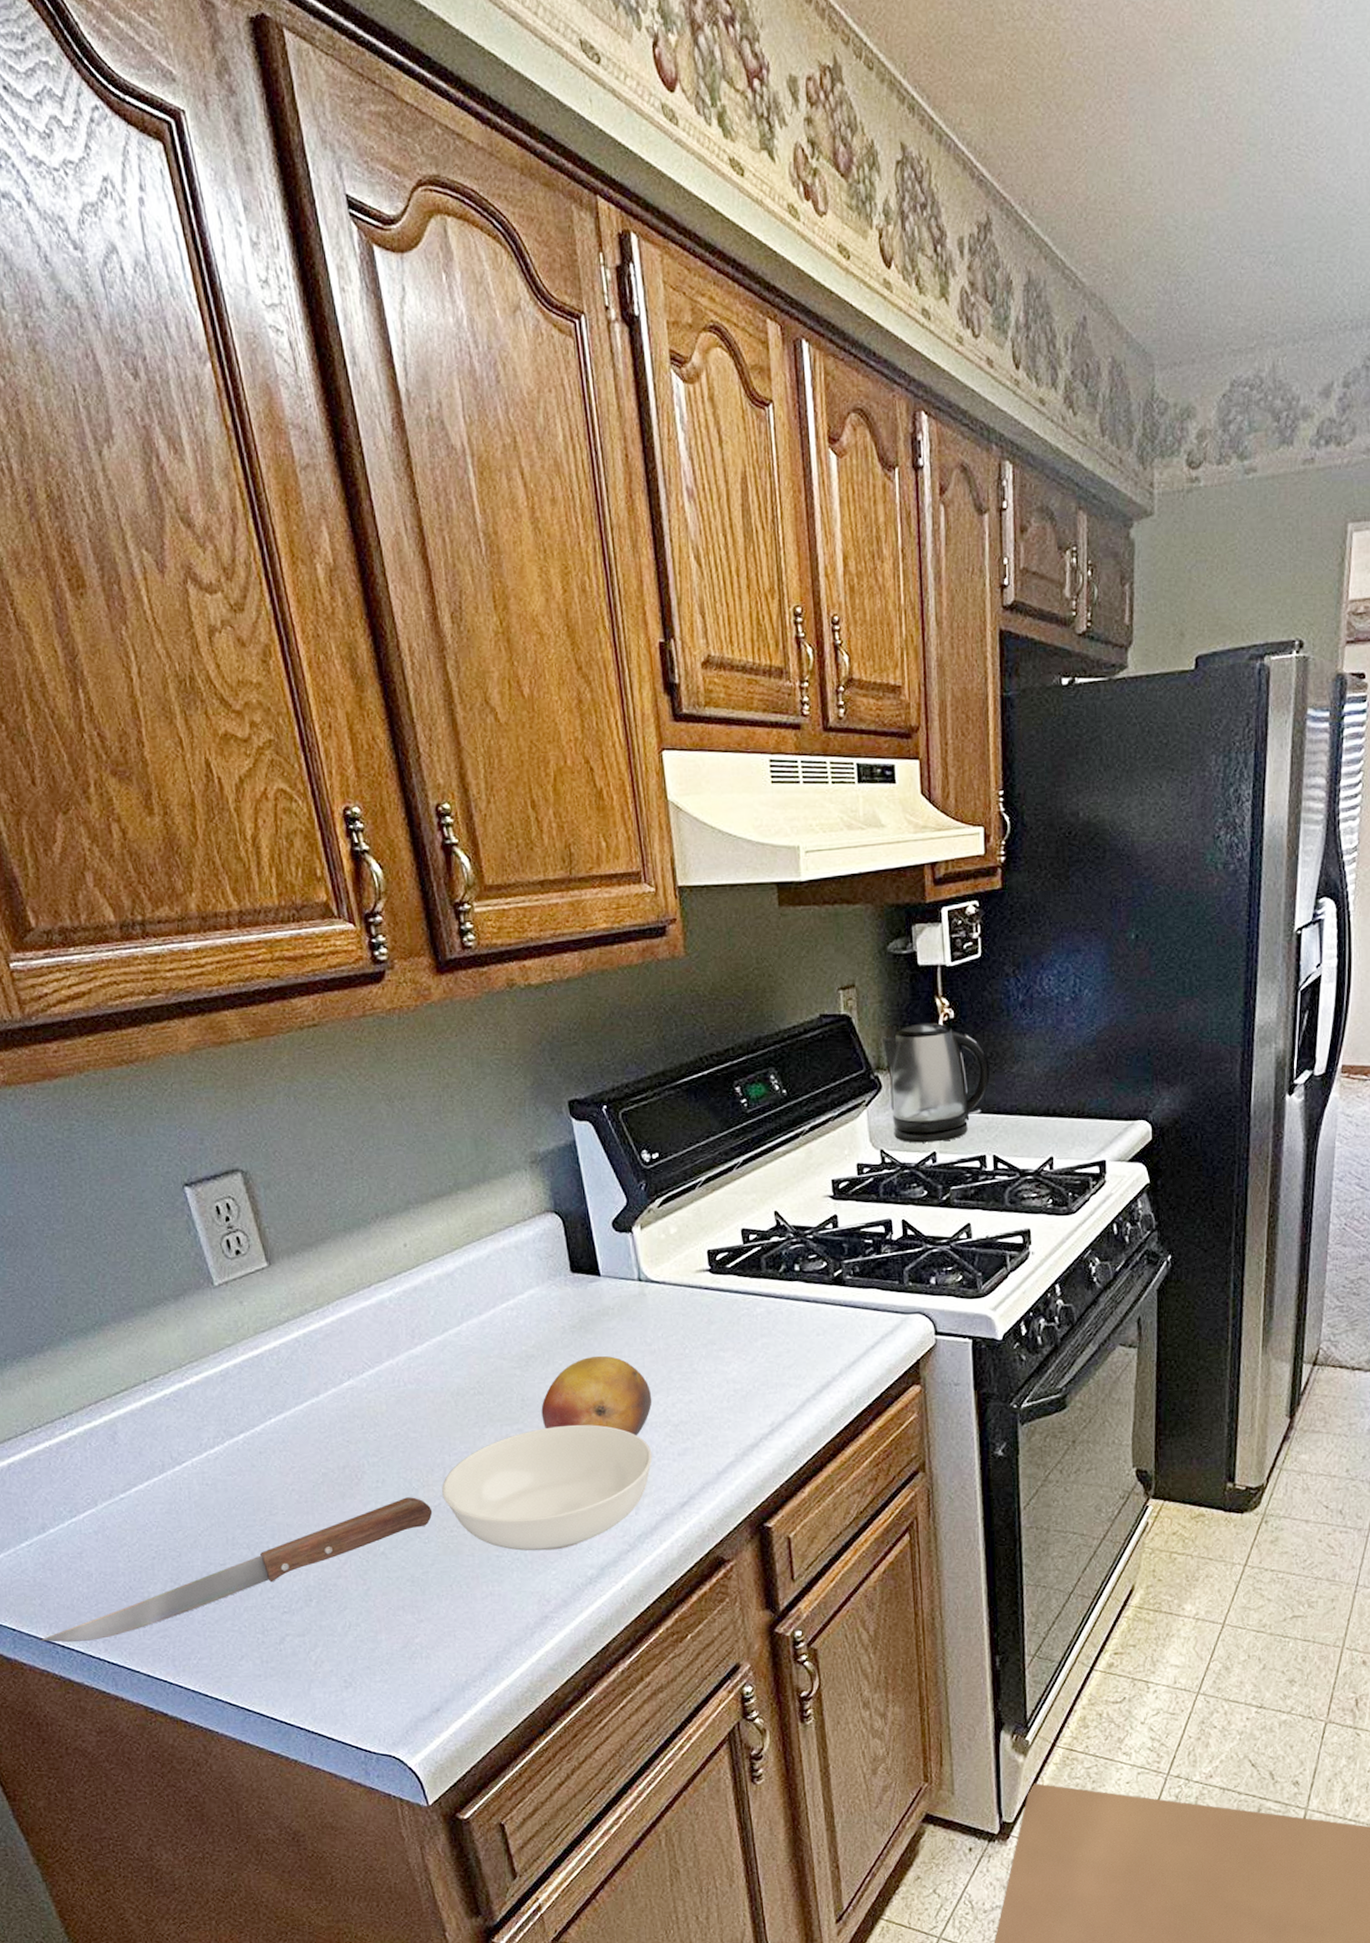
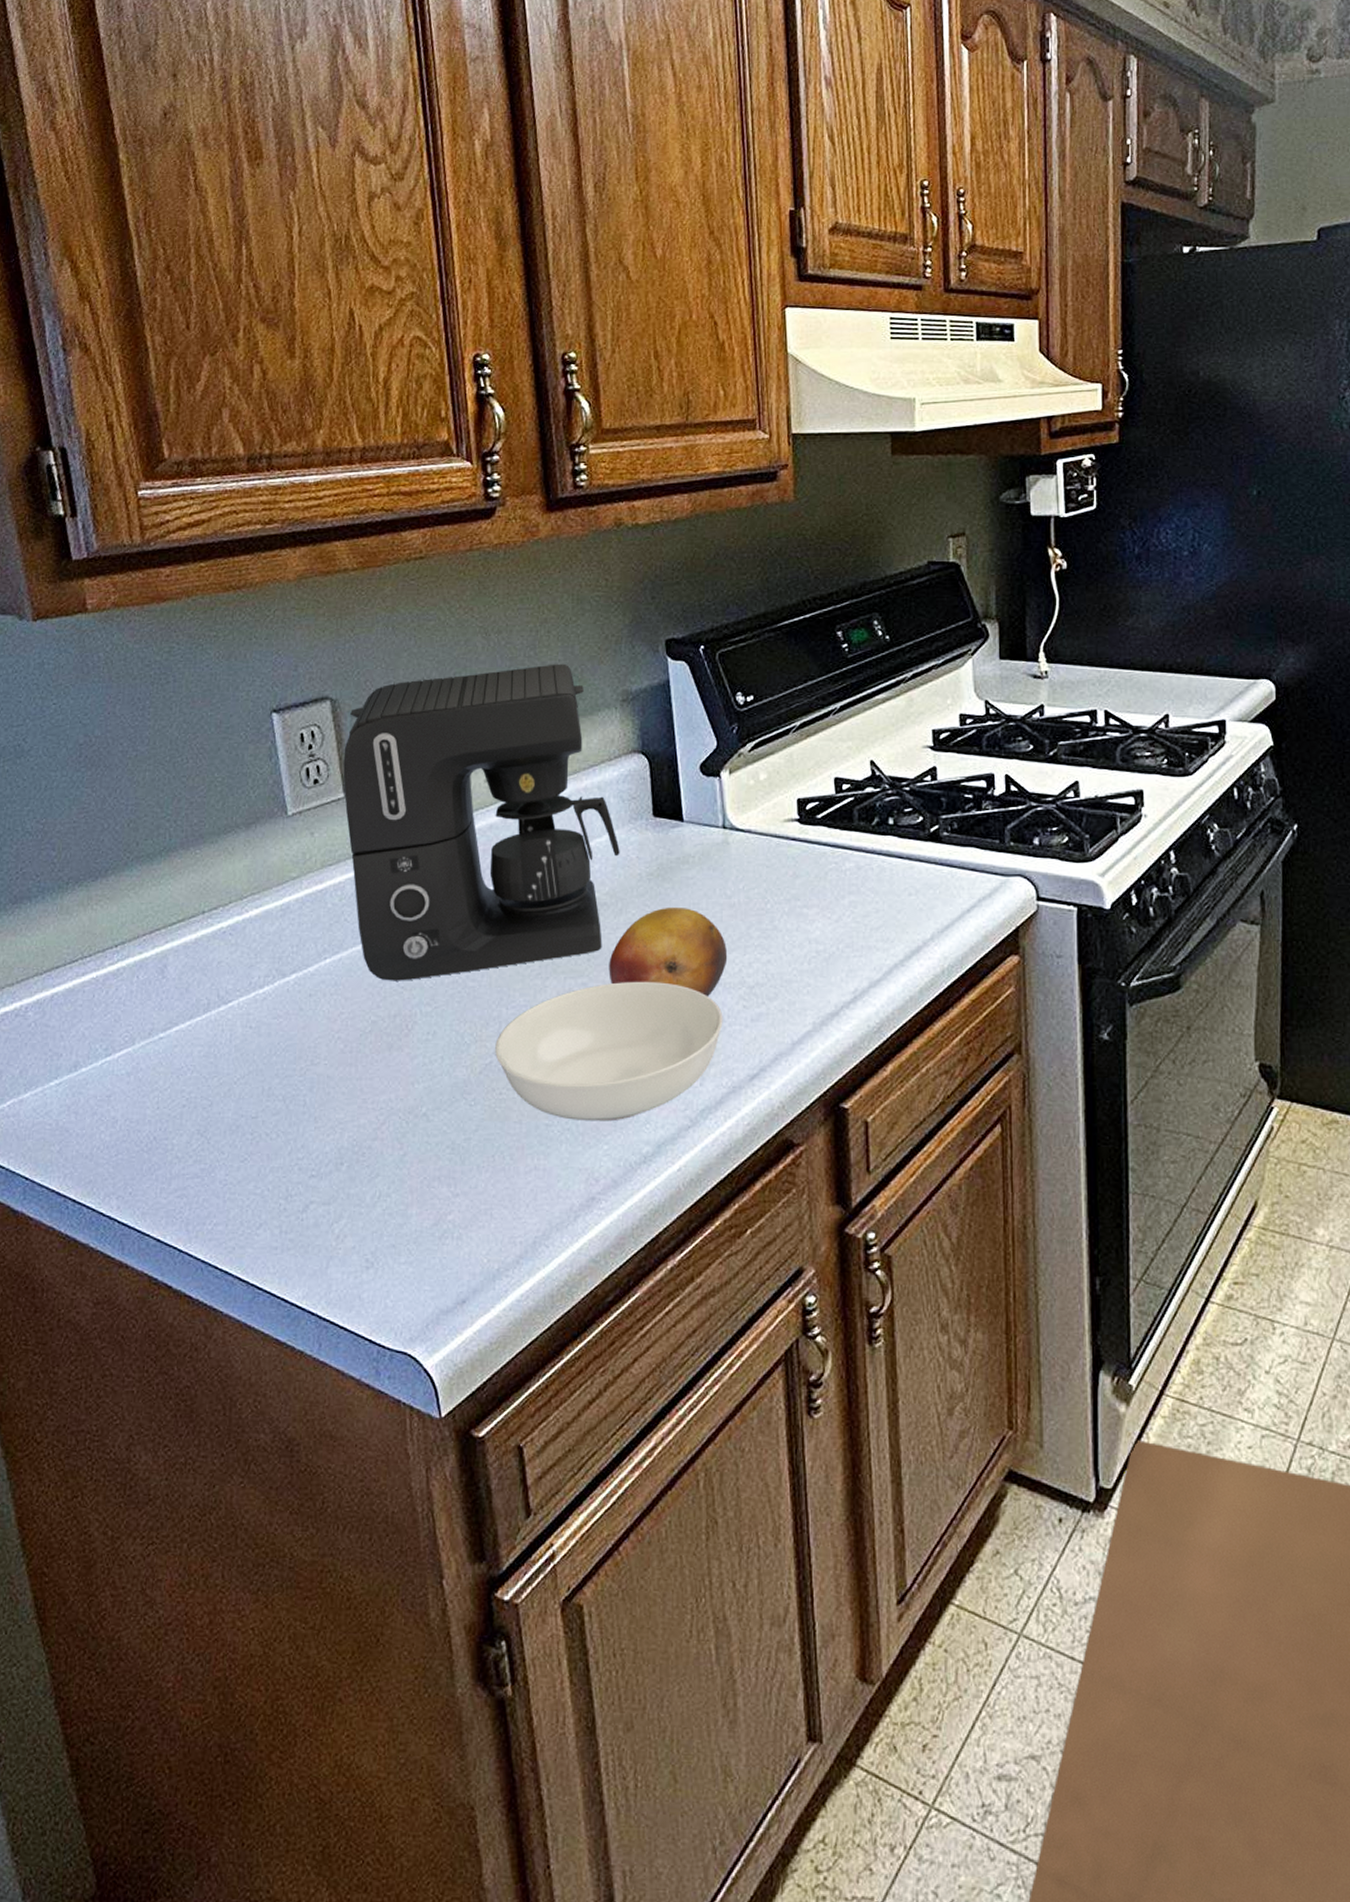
kitchen knife: present [40,1497,433,1642] -> none [52,1053,483,1196]
coffee maker: none [261,1128,542,1436] -> present [343,663,620,981]
kettle: present [883,1022,990,1143] -> none [992,572,1103,695]

